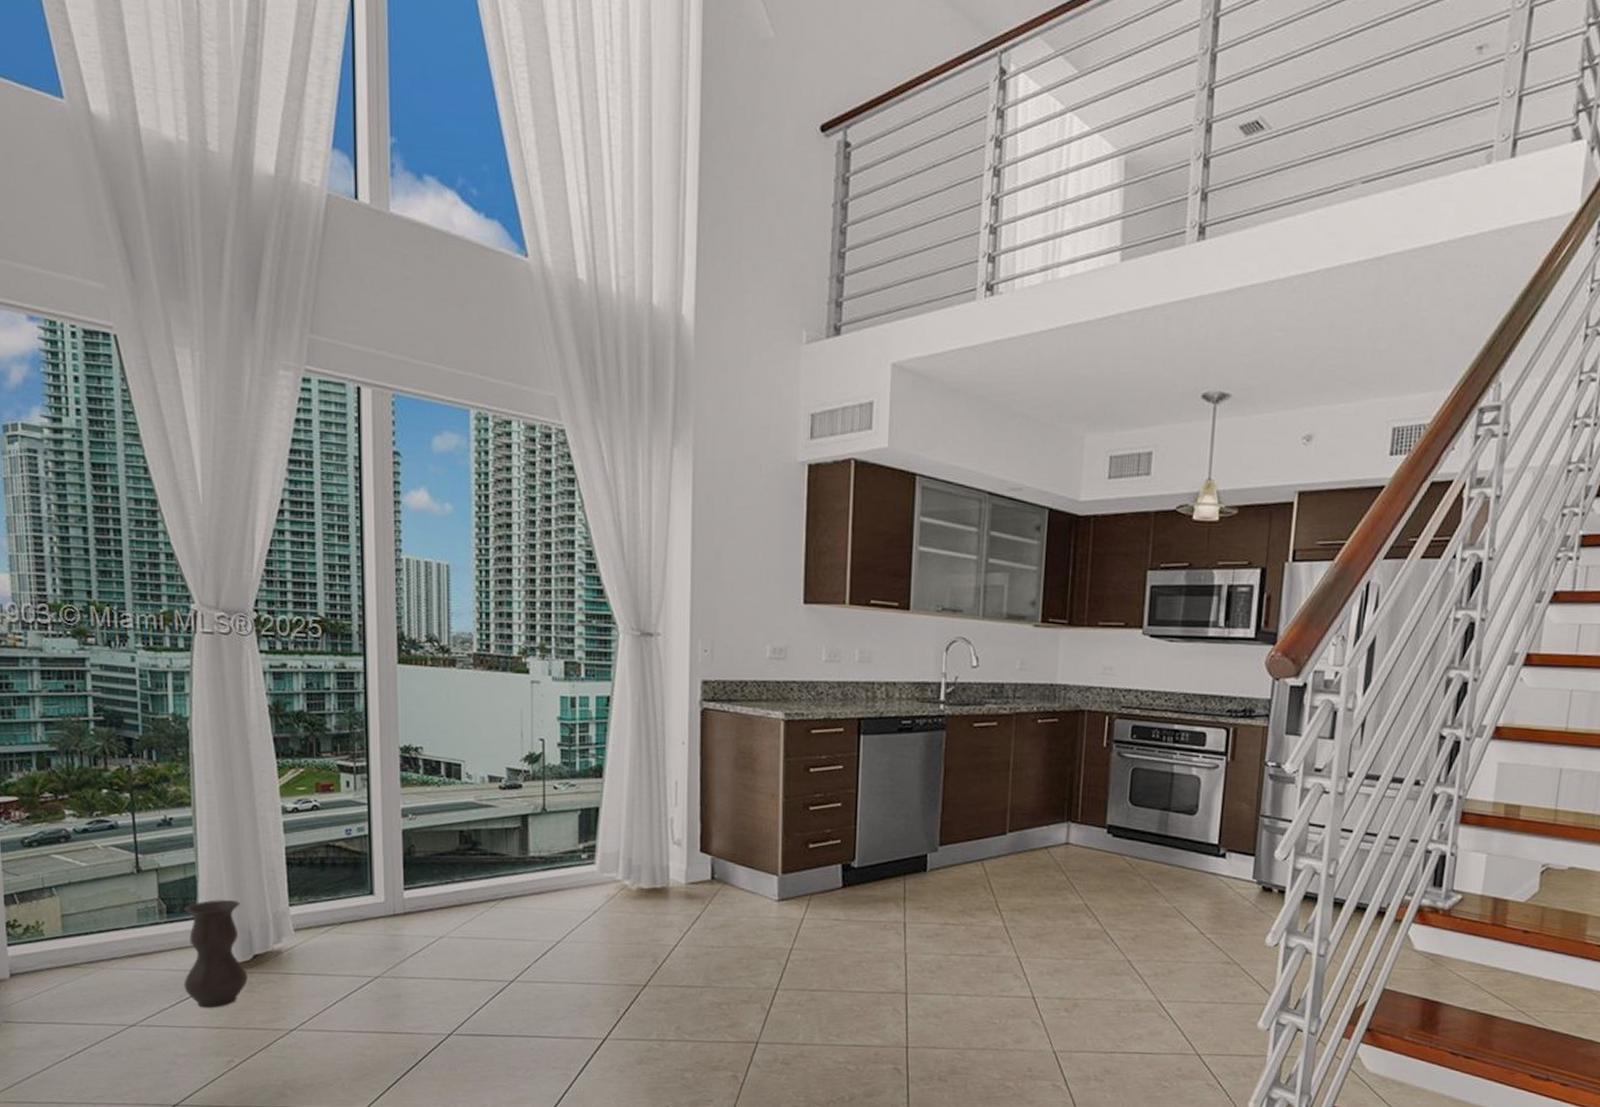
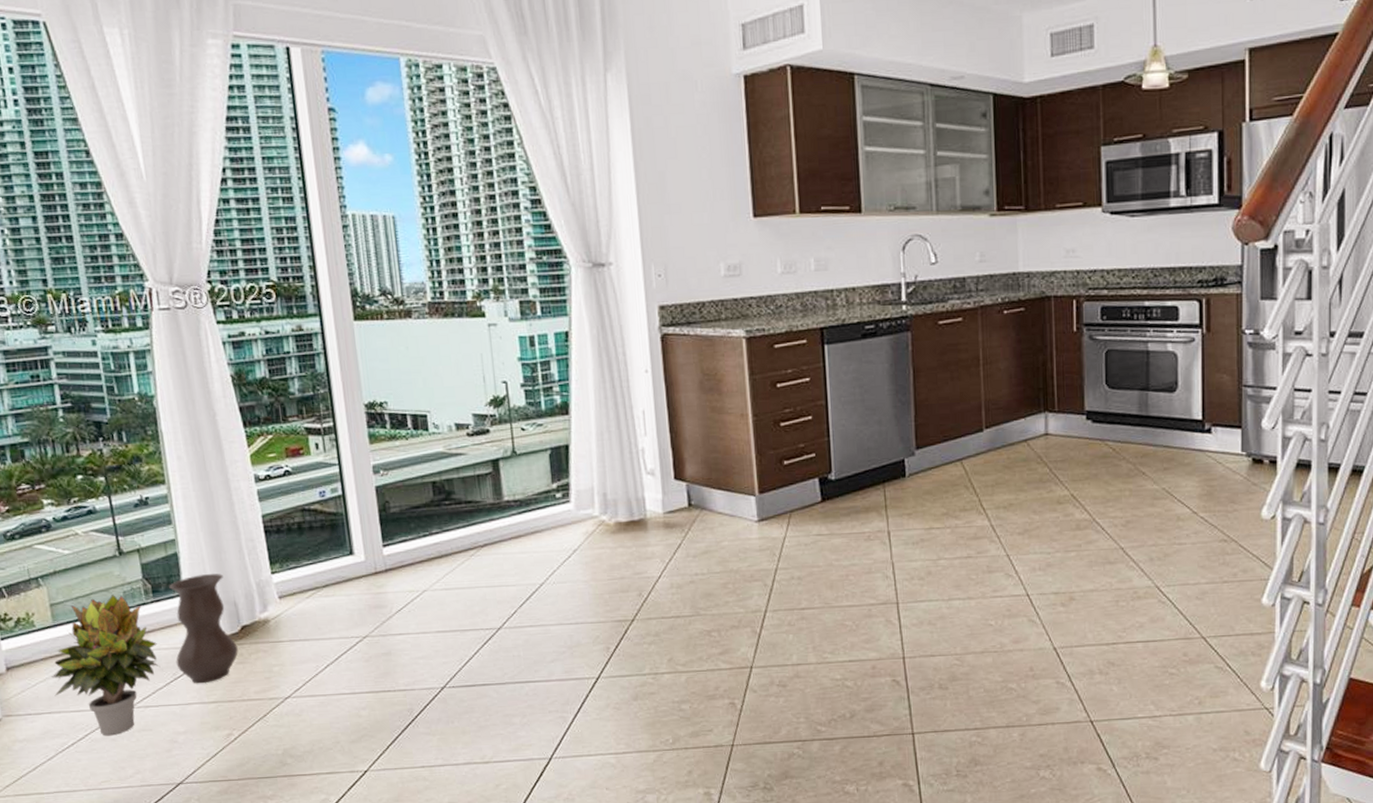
potted plant: none [56,911,167,1052] -> present [51,595,161,736]

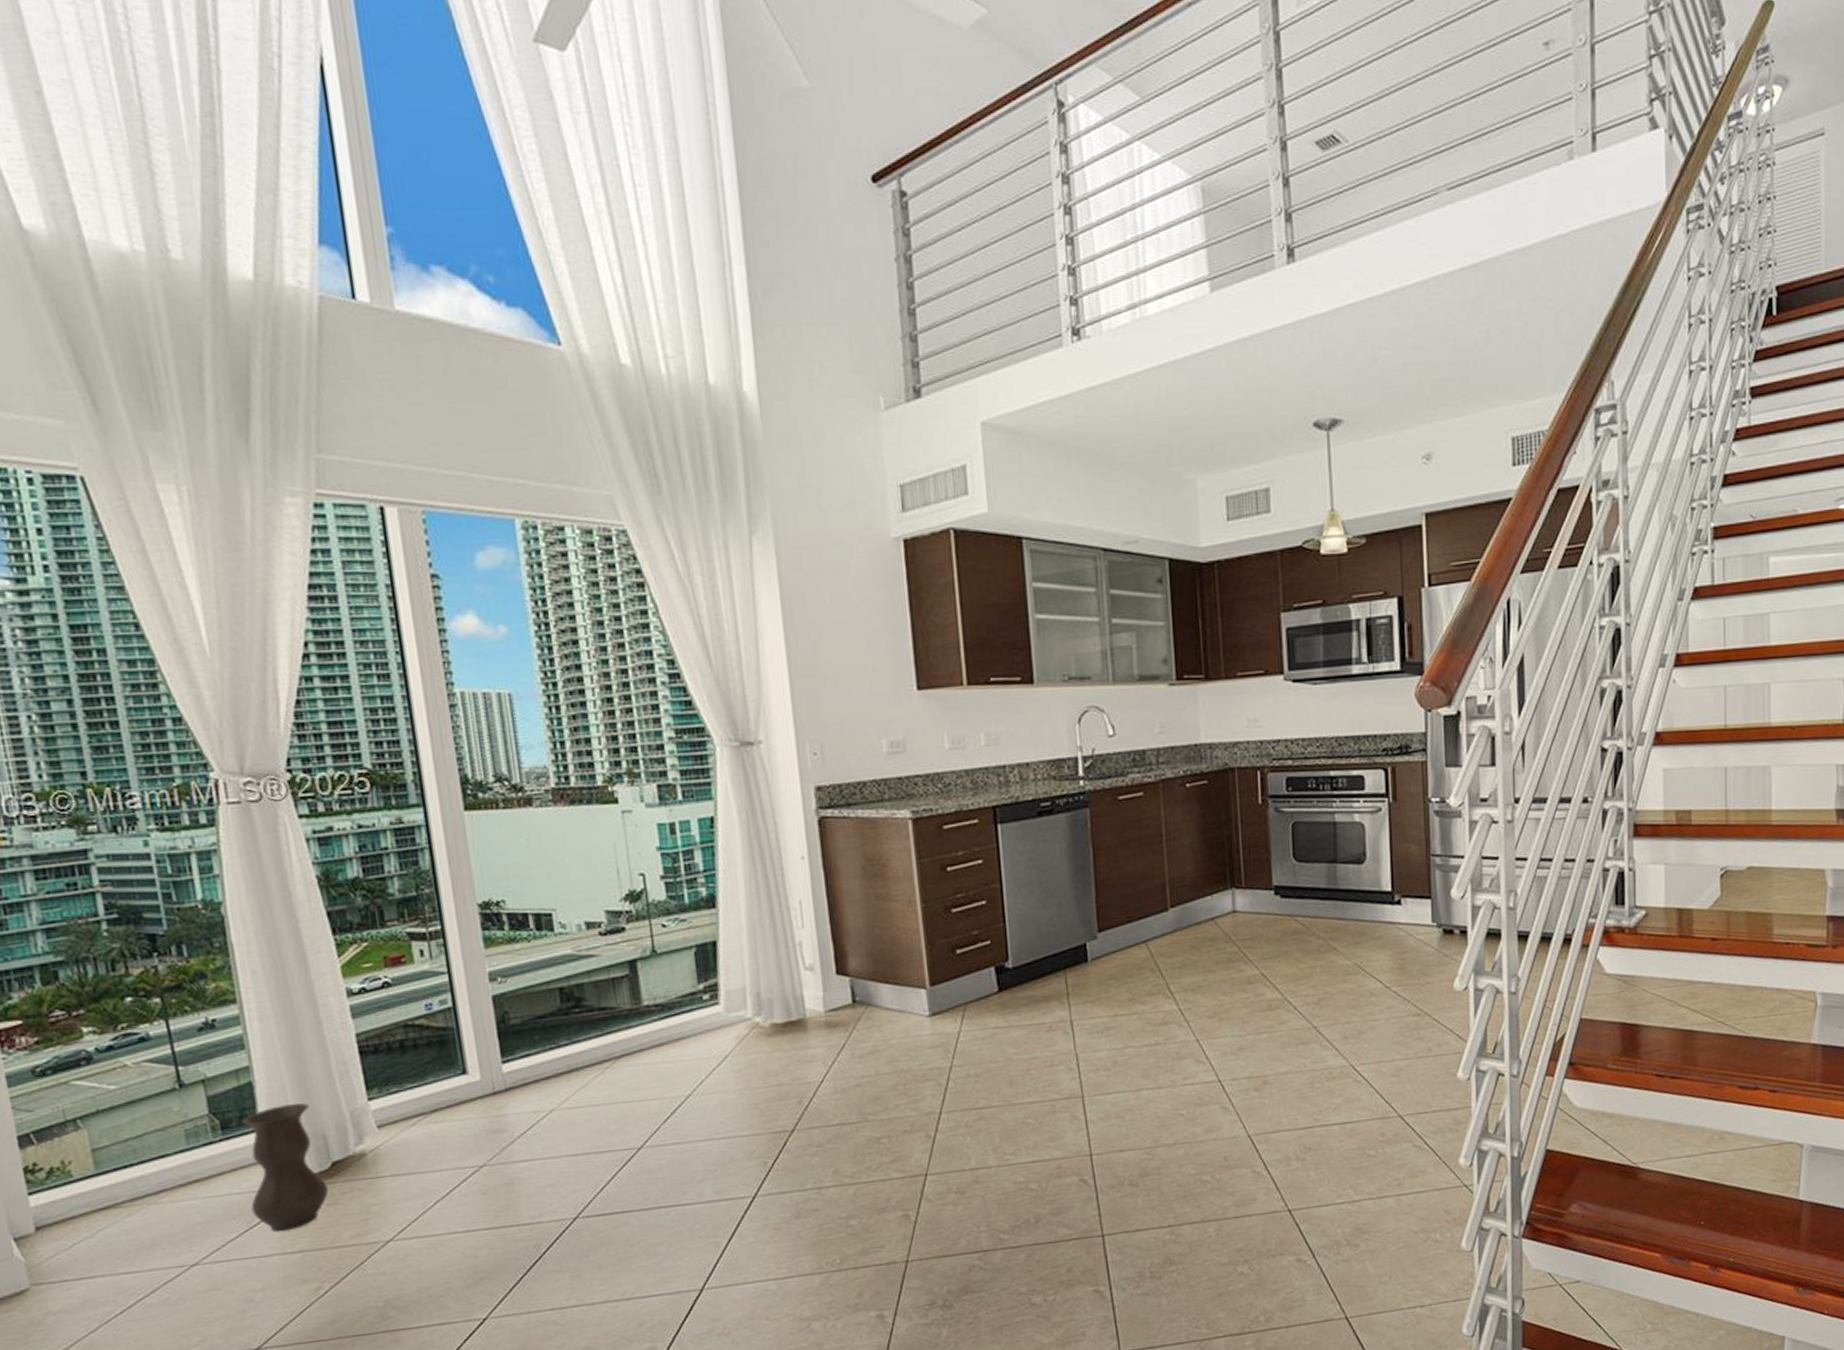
potted plant: present [51,595,161,736] -> none [94,1134,232,1300]

